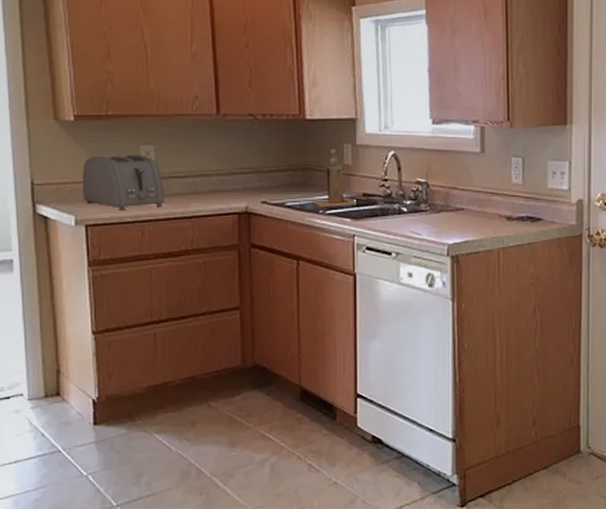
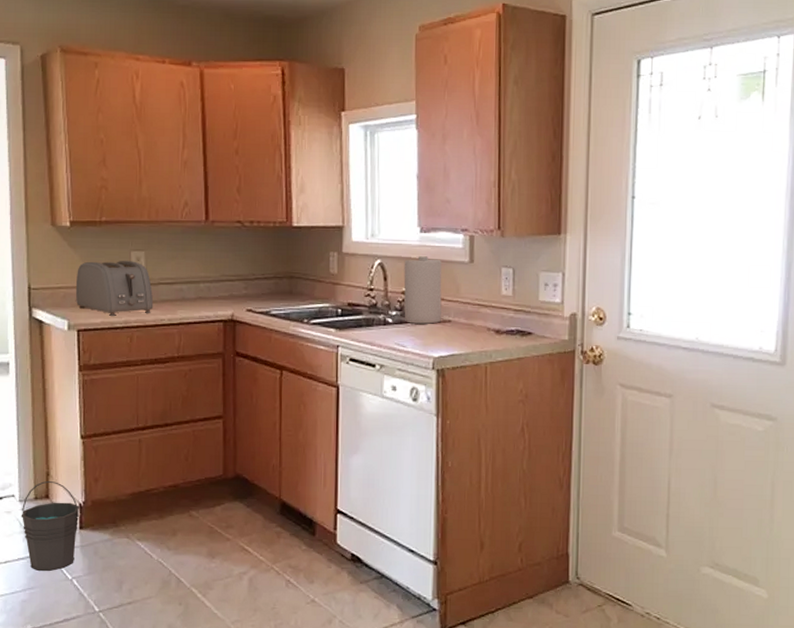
bucket: none [30,379,94,469] -> present [21,481,80,571]
soap dispenser: present [311,149,357,208] -> none [296,257,341,317]
paper towel holder: none [417,147,455,212] -> present [404,256,442,324]

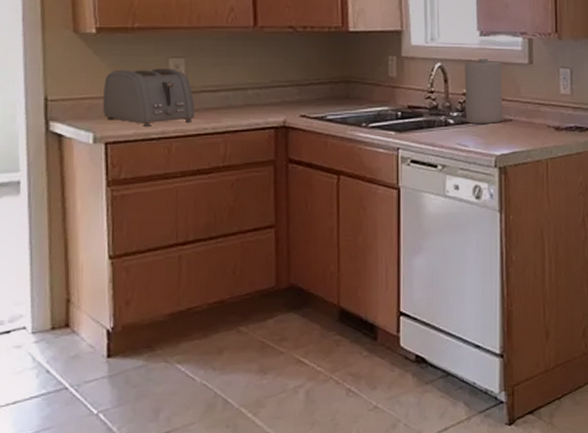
bucket: present [21,481,80,571] -> none [34,308,108,408]

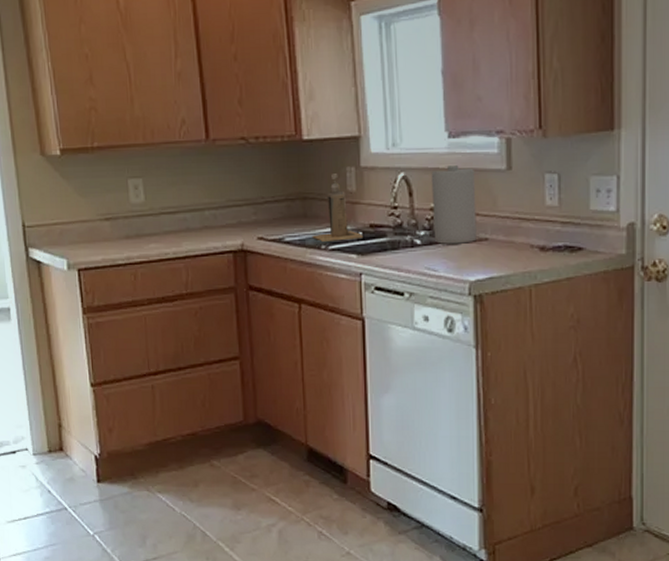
toaster: present [103,69,195,128] -> none [72,190,157,253]
soap dispenser: none [353,61,401,121] -> present [312,174,363,243]

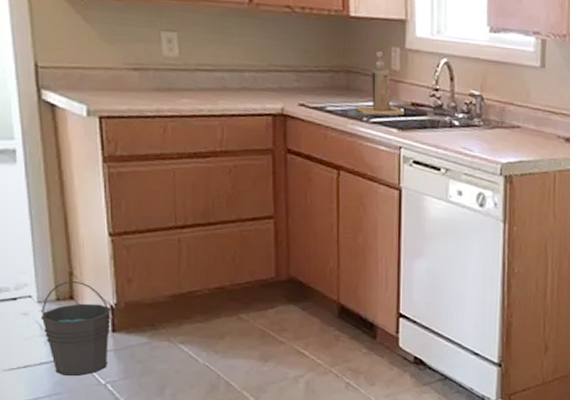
bucket: none [36,433,96,526] -> present [40,281,112,376]
paper towel holder: present [431,165,477,244] -> none [471,57,512,129]

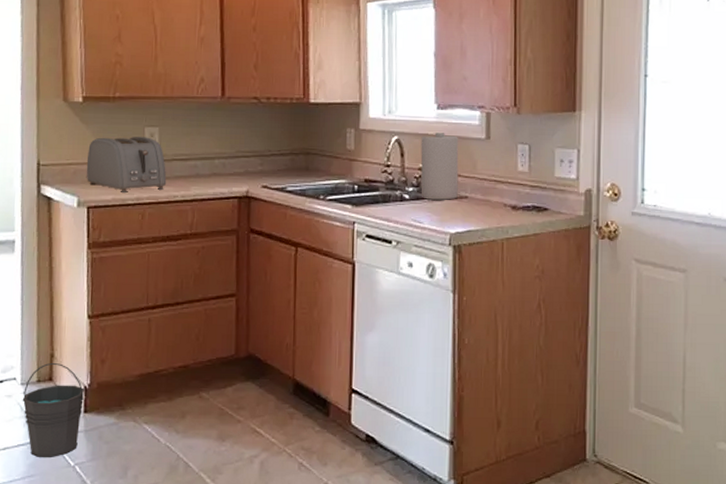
toaster: none [95,40,190,104] -> present [87,137,167,194]
soap dispenser: present [354,52,404,115] -> none [312,133,358,193]
paper towel holder: none [471,57,512,129] -> present [420,133,459,200]

